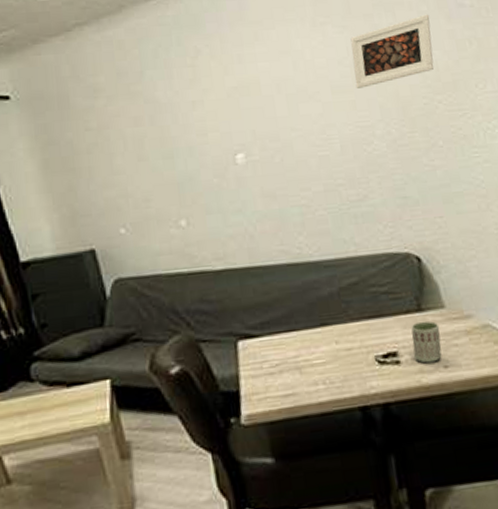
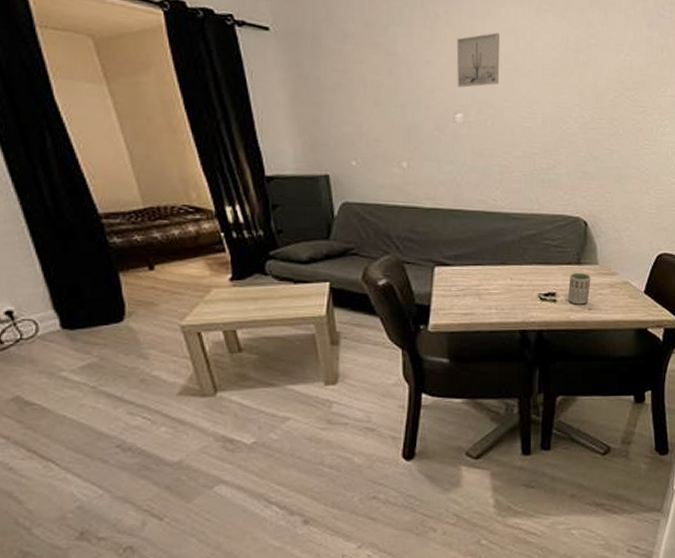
wall art: none [224,57,282,124] -> present [456,32,501,88]
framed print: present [350,14,434,88] -> none [563,18,634,74]

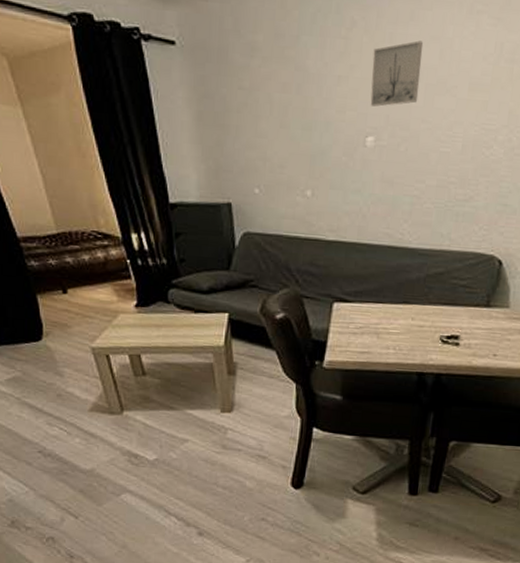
cup: present [568,272,591,305] -> none [472,315,500,350]

